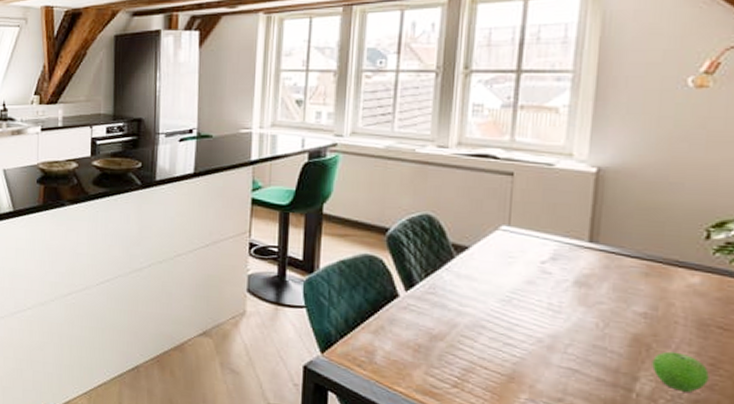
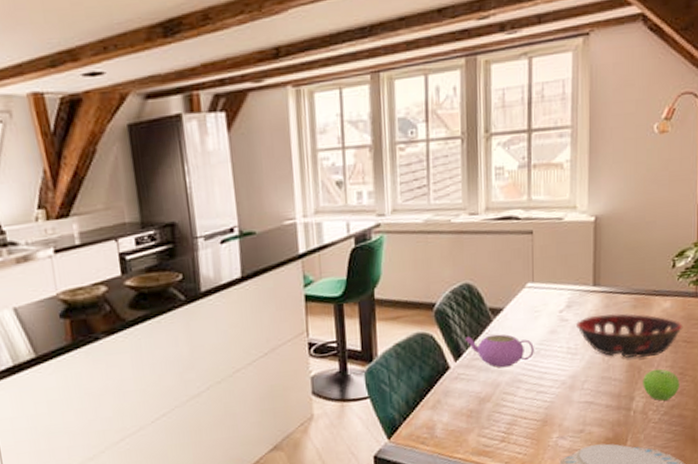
teapot: none [419,268,504,309] -> present [464,334,534,368]
decorative bowl: none [562,274,719,336] -> present [576,313,683,358]

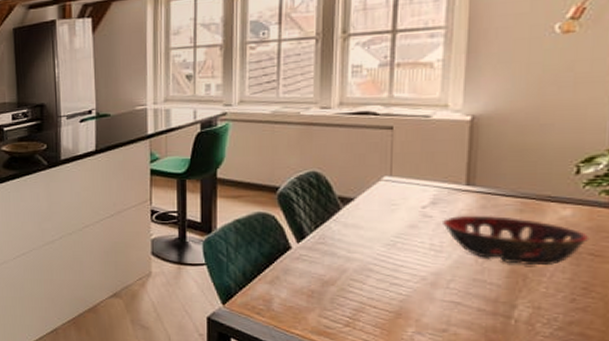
teapot: present [464,334,534,368] -> none [309,221,389,255]
fruit: present [643,369,680,401] -> none [529,279,582,315]

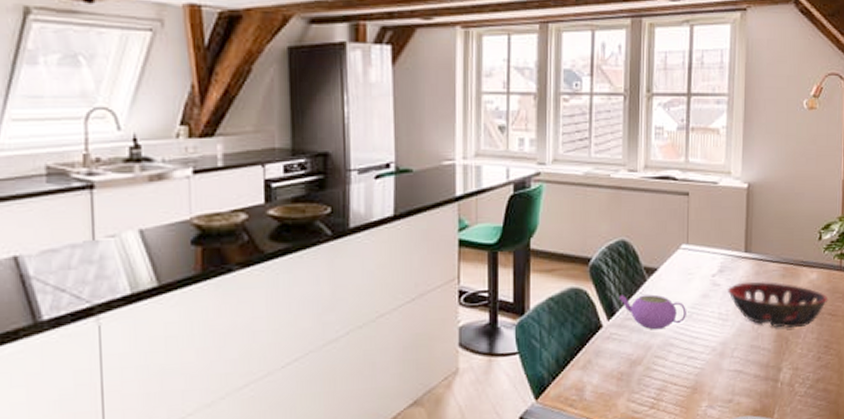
teapot: none [309,221,389,255] -> present [618,294,686,330]

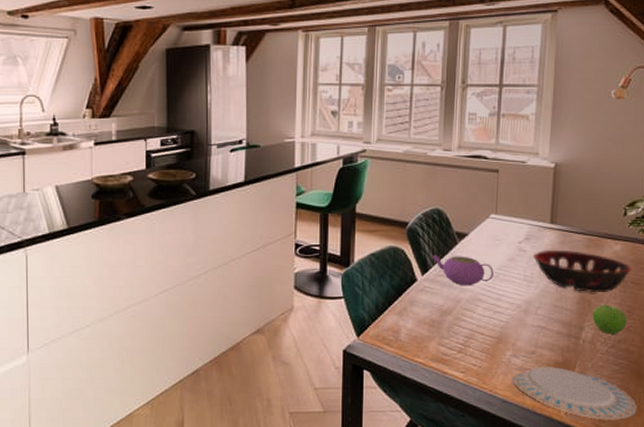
fruit: none [790,340,825,374] -> present [592,305,627,334]

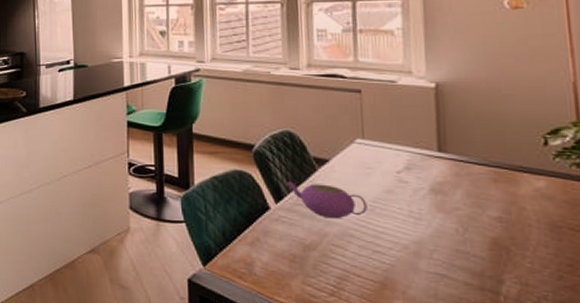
decorative bowl: present [533,249,632,293] -> none [419,182,568,239]
fruit: present [592,305,627,334] -> none [514,253,570,293]

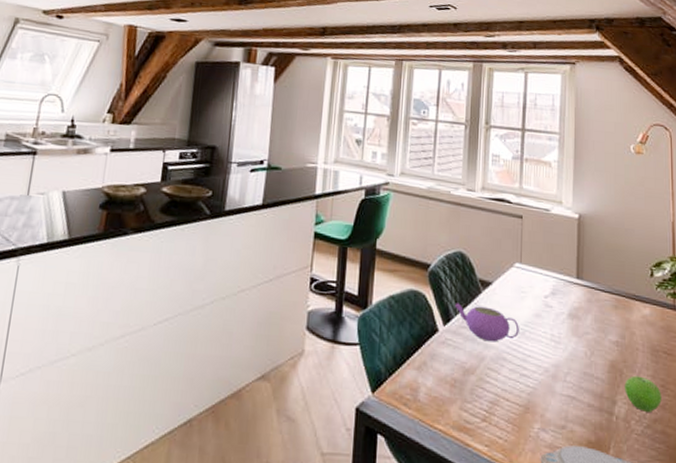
fruit: none [514,253,570,293] -> present [625,375,662,412]

